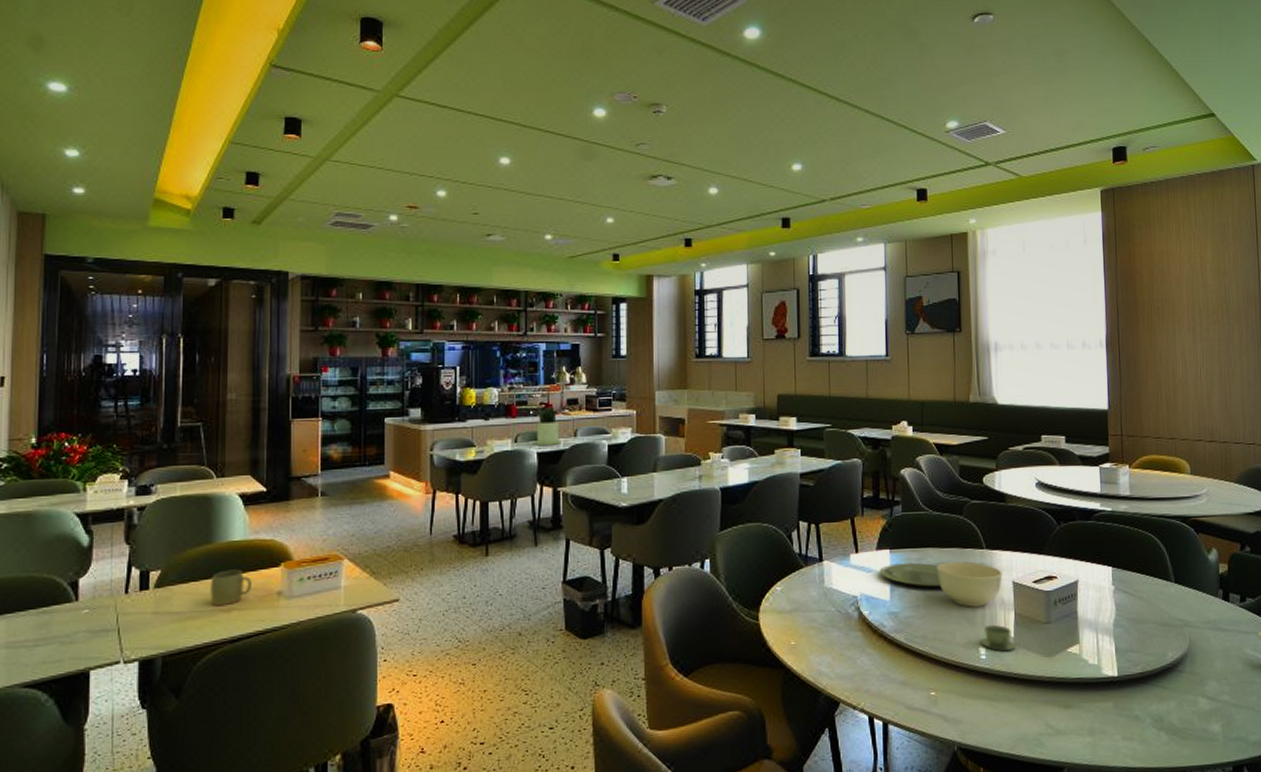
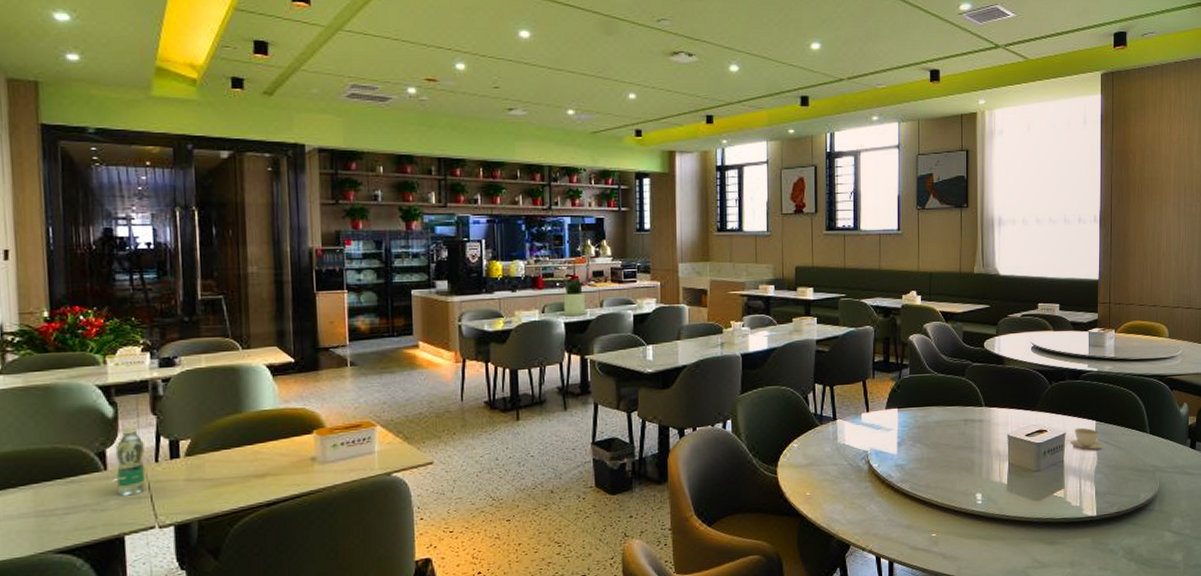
bottle: none [87,554,116,629] -> present [115,424,146,496]
mug: present [210,569,253,607] -> none [242,437,286,473]
plate: present [879,562,940,587] -> none [888,420,943,442]
bowl: present [936,561,1002,607] -> none [939,418,999,459]
teacup: present [980,624,1017,650] -> none [977,473,1010,496]
teacup: none [1083,574,1123,600] -> present [1069,427,1104,450]

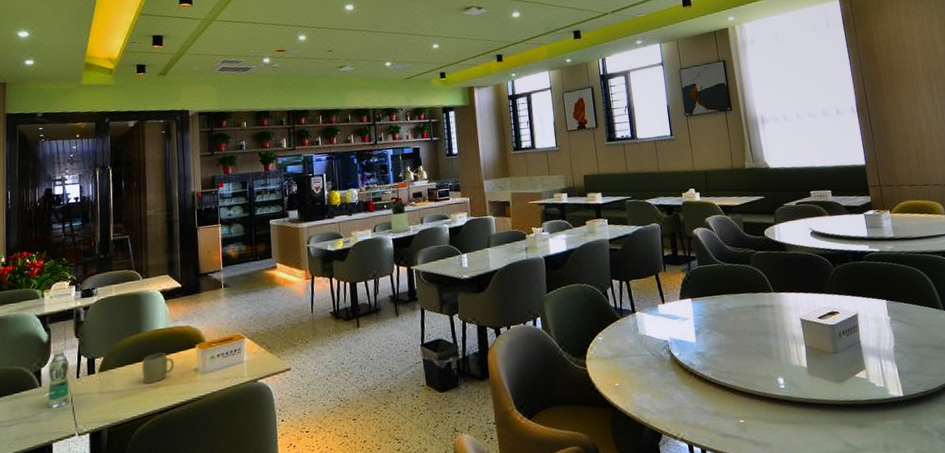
mug: none [242,437,286,473] -> present [142,352,175,384]
teacup: present [1069,427,1104,450] -> none [863,307,899,329]

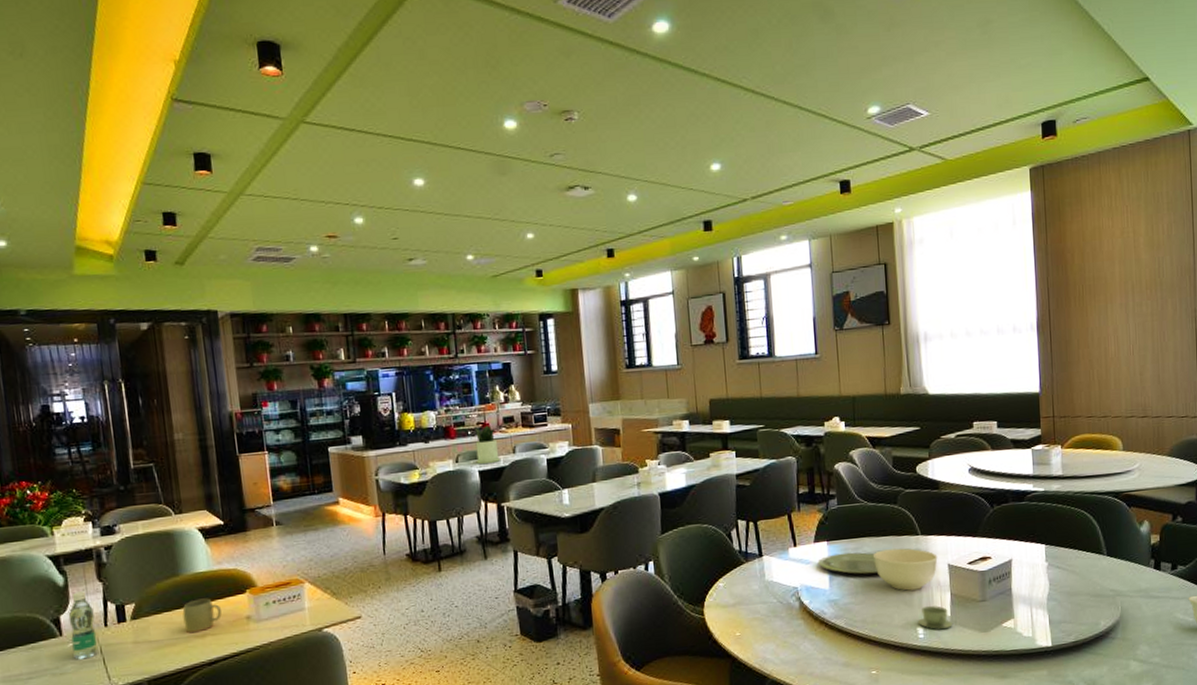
plate: none [684,308,738,329] -> present [817,552,878,575]
bowl: none [732,304,791,344] -> present [872,548,938,591]
teacup: none [777,357,811,380] -> present [917,605,954,629]

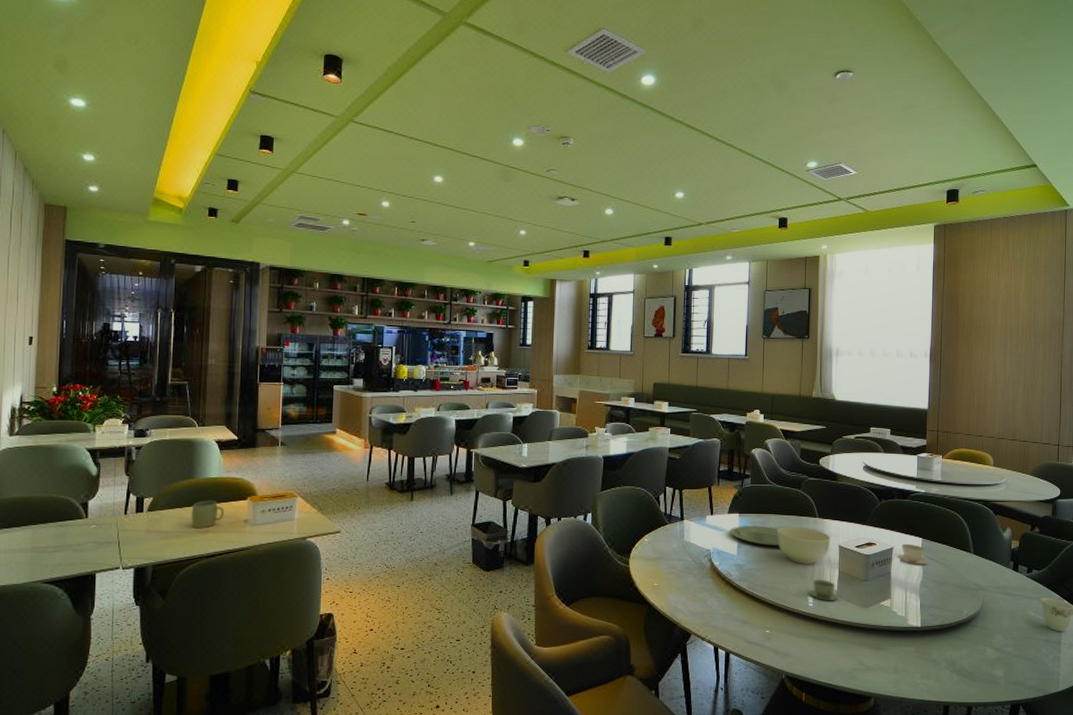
bottle: present [68,591,98,660] -> none [94,482,117,540]
planter: present [475,425,501,465] -> none [454,382,475,415]
teacup: none [1017,552,1056,576] -> present [896,543,930,565]

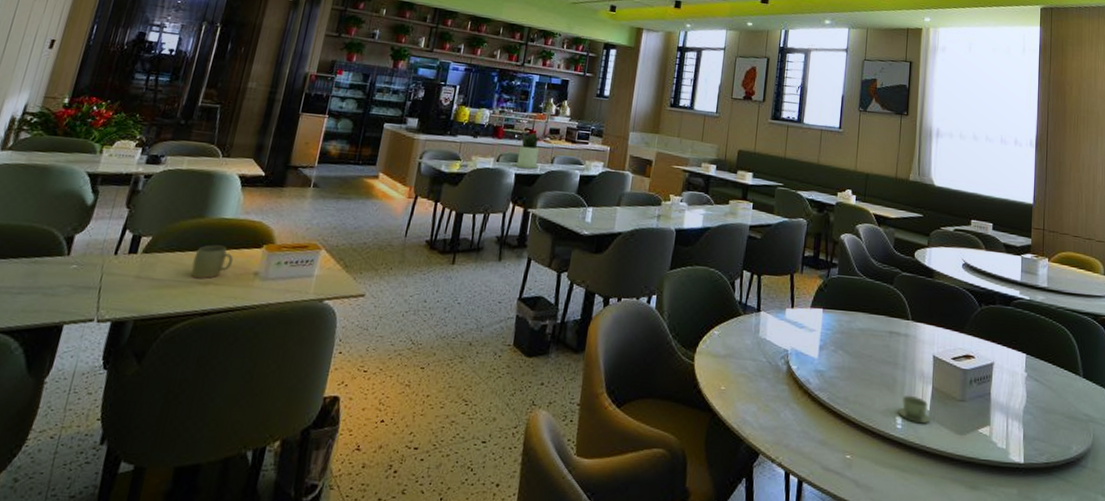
planter: none [454,382,475,415] -> present [515,132,540,169]
plate: present [729,525,779,546] -> none [811,323,866,351]
bowl: present [776,527,831,564] -> none [863,328,924,376]
teacup: present [896,543,930,565] -> none [997,359,1034,386]

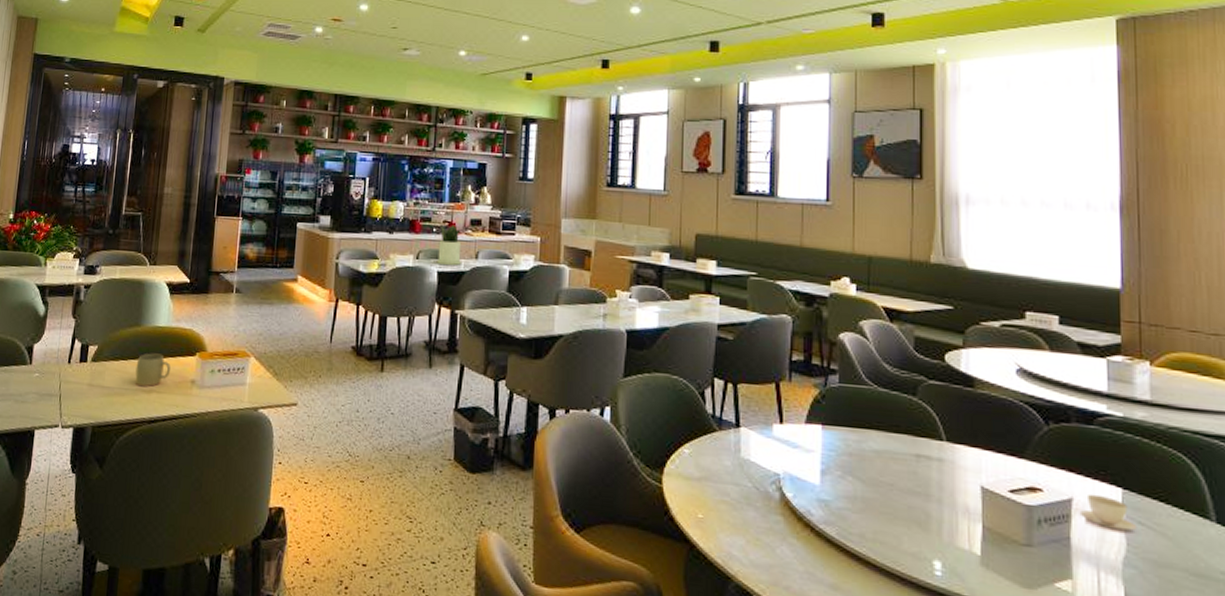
teacup: present [897,395,932,423] -> none [934,534,984,571]
teacup: none [997,359,1034,386] -> present [1079,493,1138,531]

